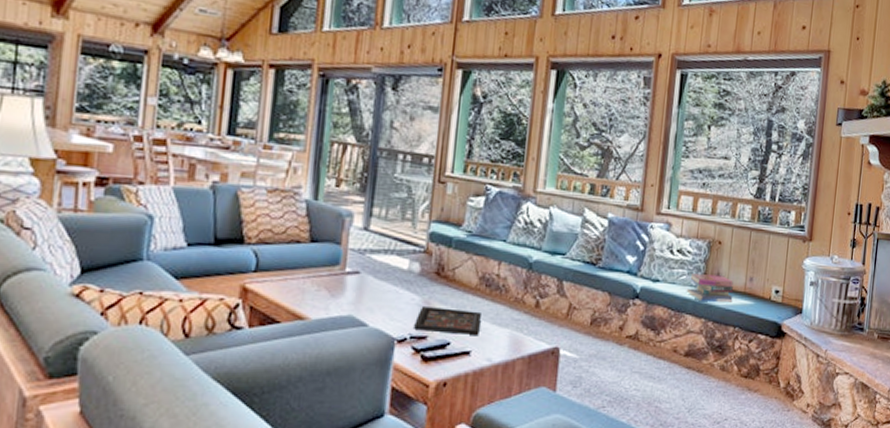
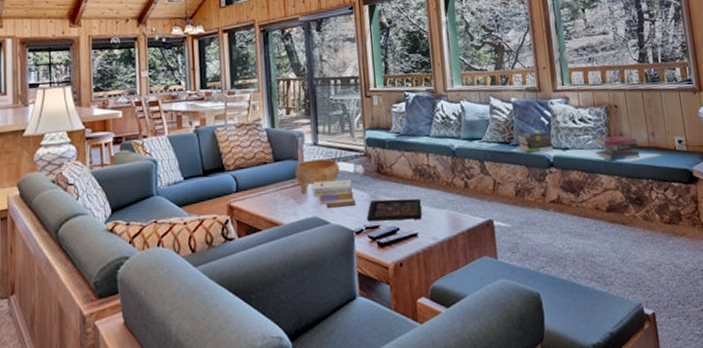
decorative bowl: none [333,247,391,286] -> present [294,159,340,194]
books: none [351,274,404,309] -> present [311,178,356,209]
books: none [602,254,644,281] -> present [516,130,554,154]

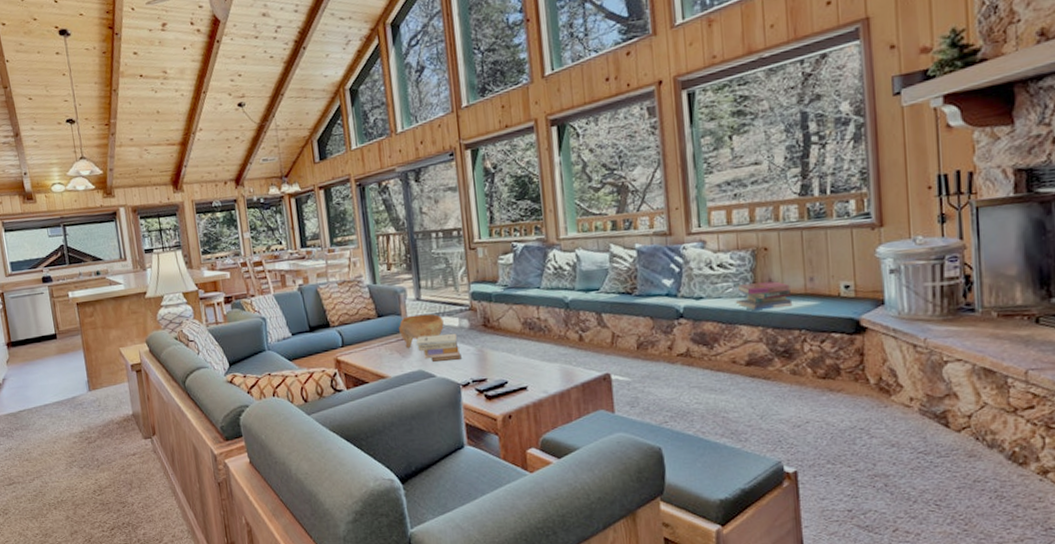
decorative tray: present [367,198,422,222] -> none [473,352,532,375]
books: present [516,130,554,154] -> none [640,278,684,305]

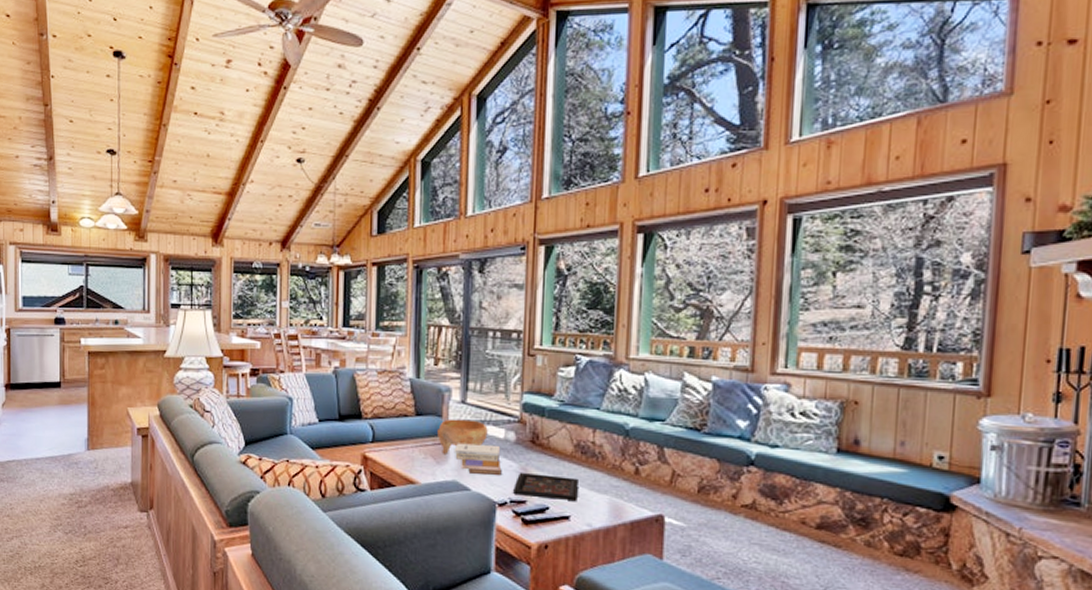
decorative tray: none [473,352,532,375] -> present [513,473,578,501]
books: present [735,281,793,311] -> none [814,438,879,472]

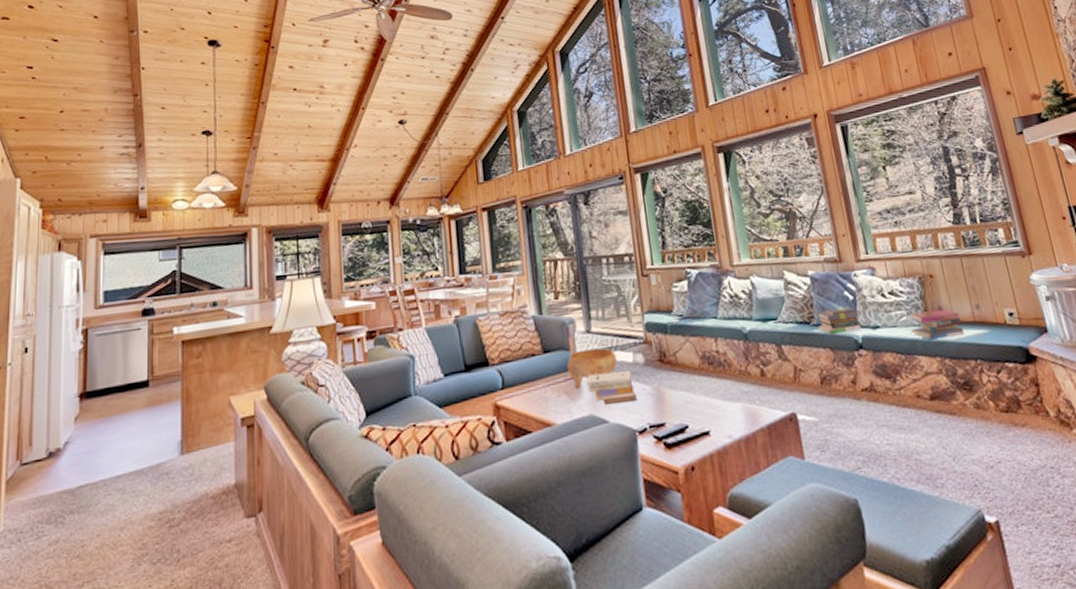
decorative tray: present [513,473,578,501] -> none [650,390,714,419]
books: none [709,419,758,447] -> present [818,307,862,335]
books: none [814,438,879,472] -> present [910,309,965,340]

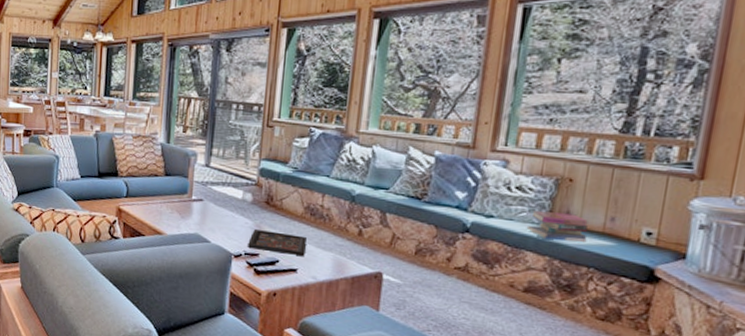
decorative bowl: present [566,348,617,389] -> none [182,180,228,210]
books: present [586,370,637,406] -> none [197,201,239,231]
decorative tray: none [650,390,714,419] -> present [248,229,307,256]
books: present [818,307,862,335] -> none [428,190,475,216]

